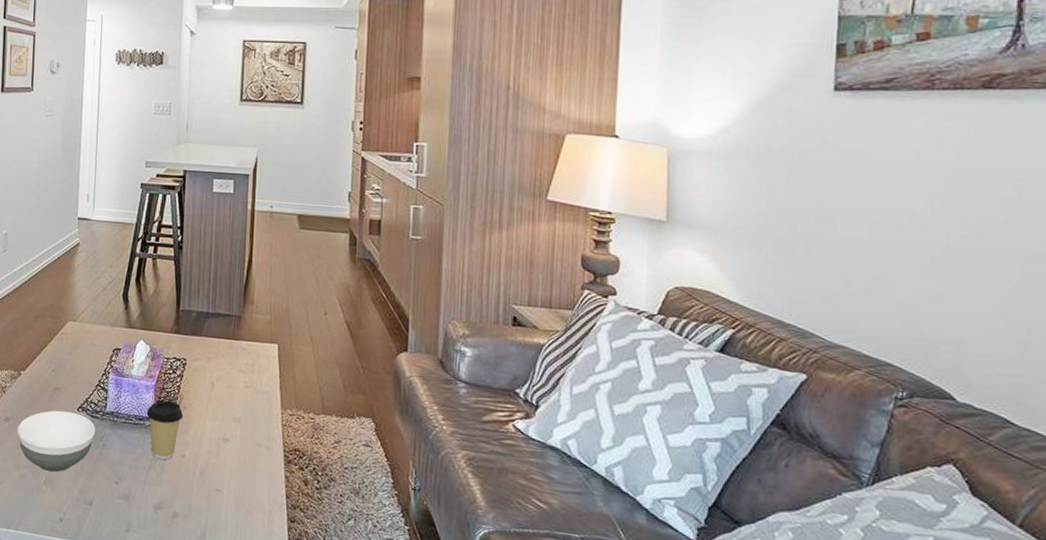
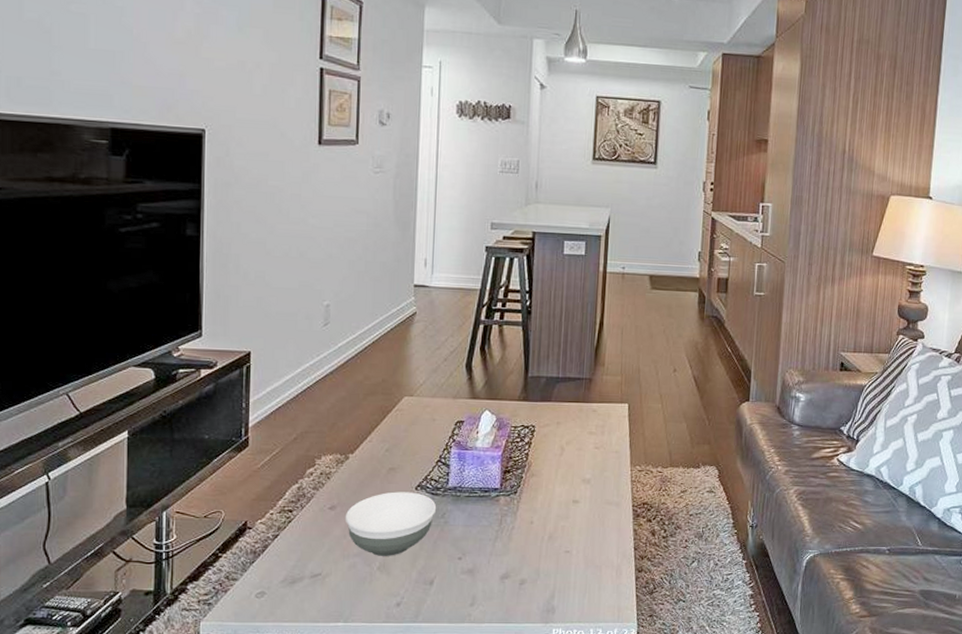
coffee cup: present [146,400,184,460] -> none [492,469,532,529]

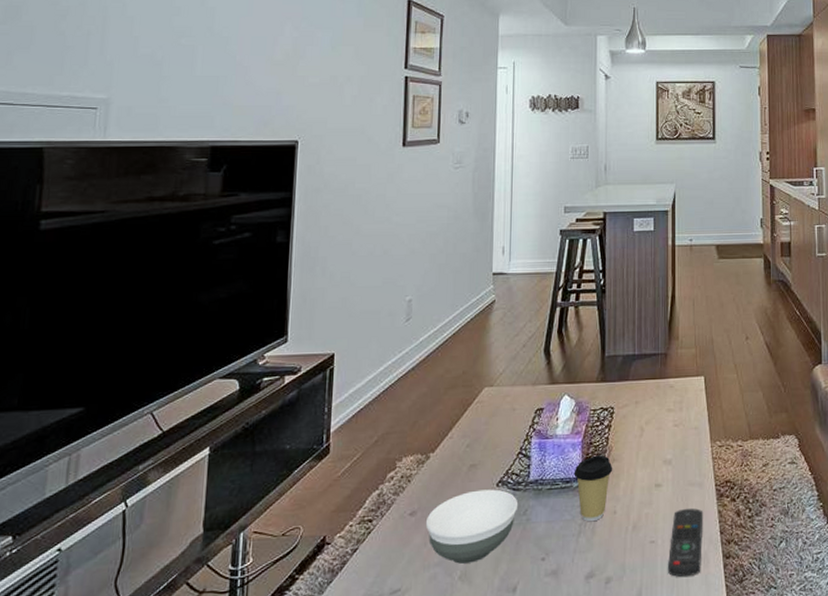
coffee cup: none [492,469,532,529] -> present [574,455,613,522]
remote control: none [581,525,619,585] -> present [668,508,704,578]

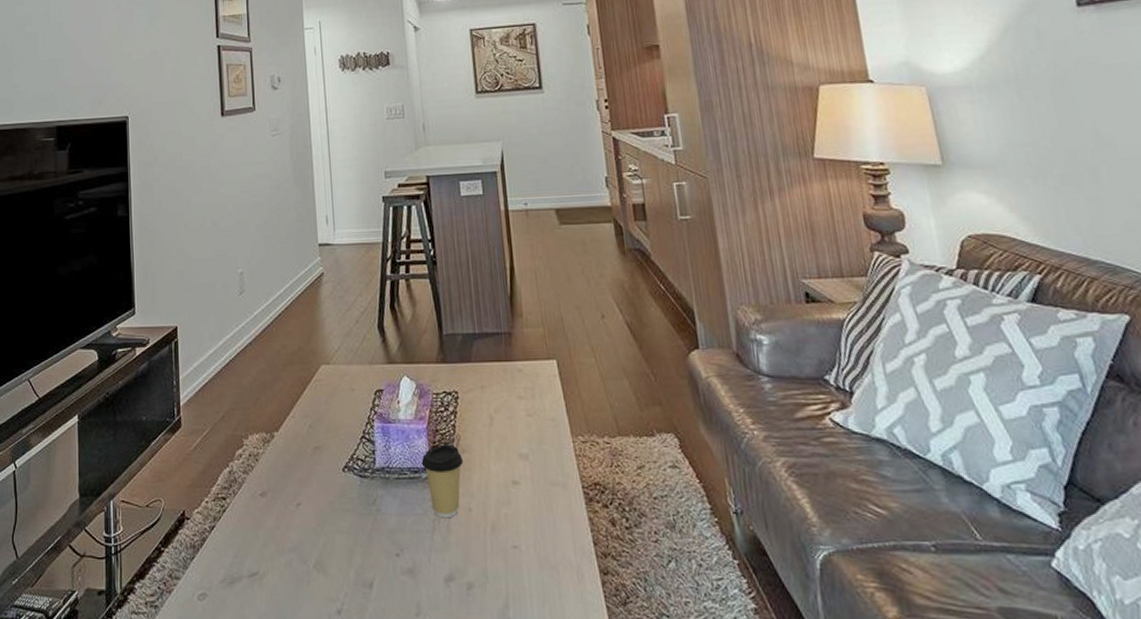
bowl: present [425,489,519,564] -> none [276,474,367,552]
remote control: present [668,508,704,578] -> none [535,512,575,592]

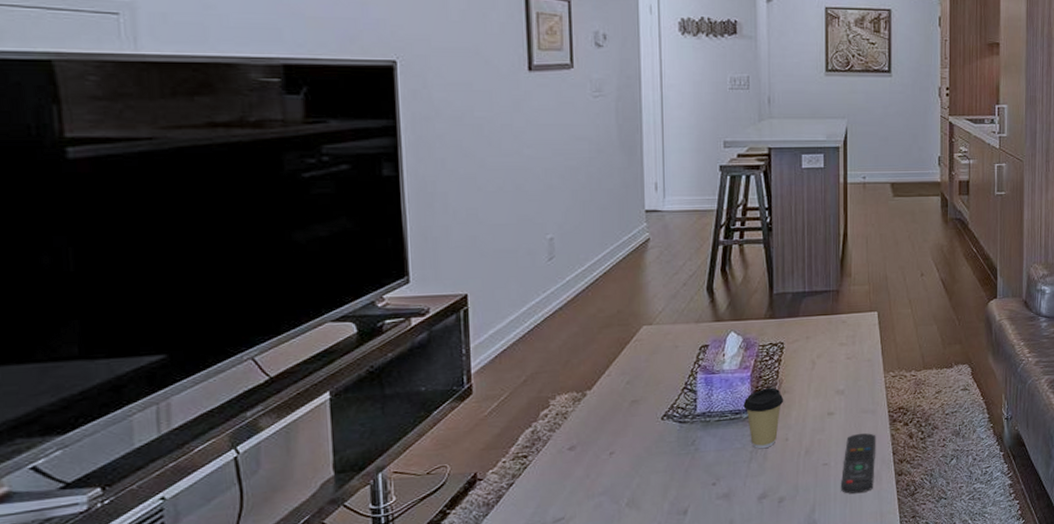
remote control: none [535,512,575,592] -> present [841,433,876,494]

